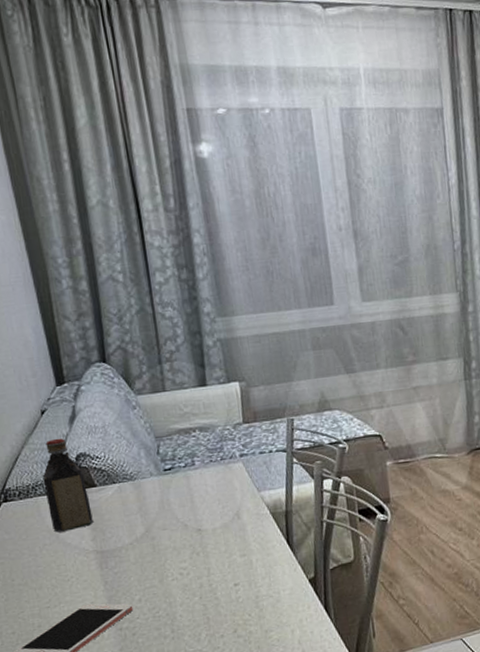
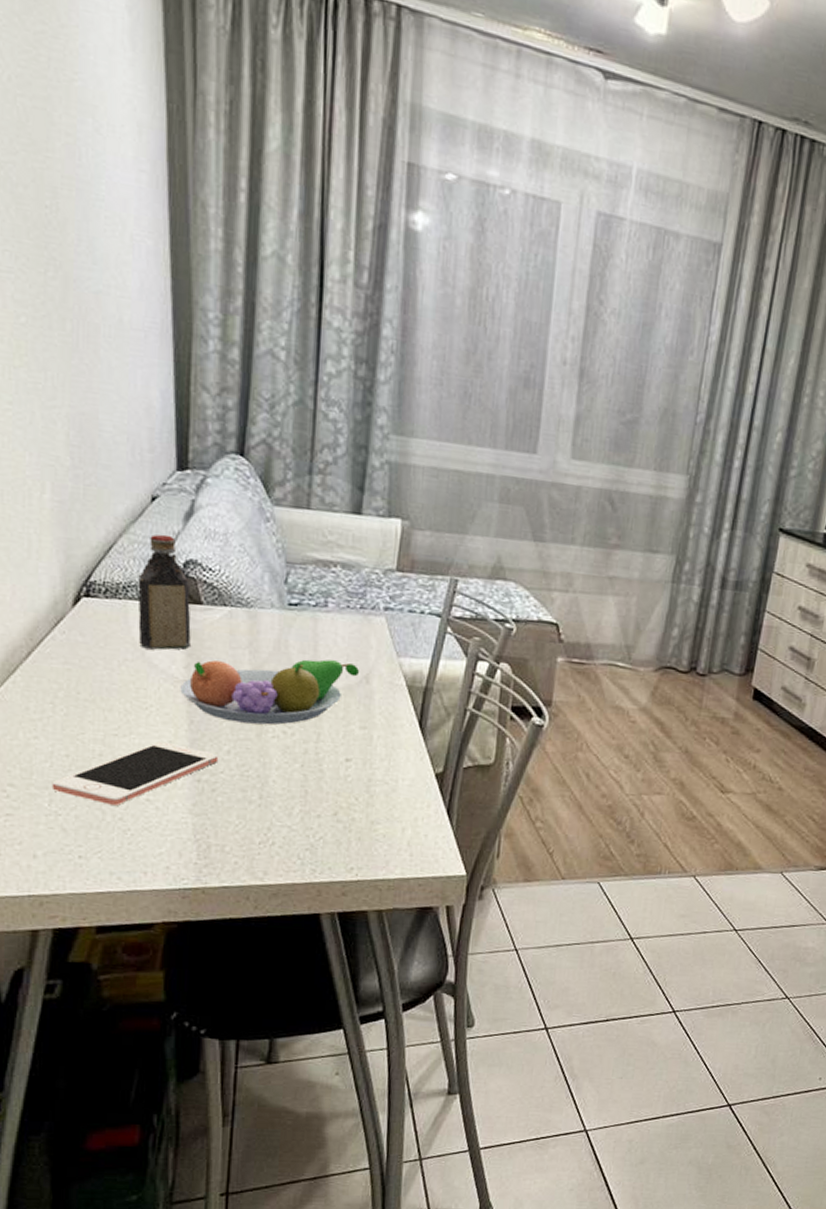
fruit bowl: none [91,506,230,576] -> present [180,659,359,725]

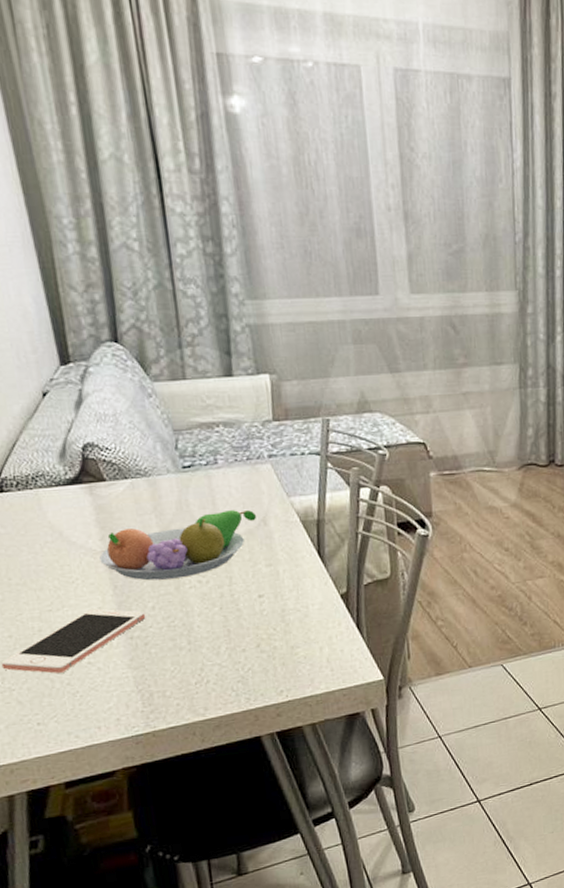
bottle: present [137,534,192,650] -> none [43,424,103,530]

